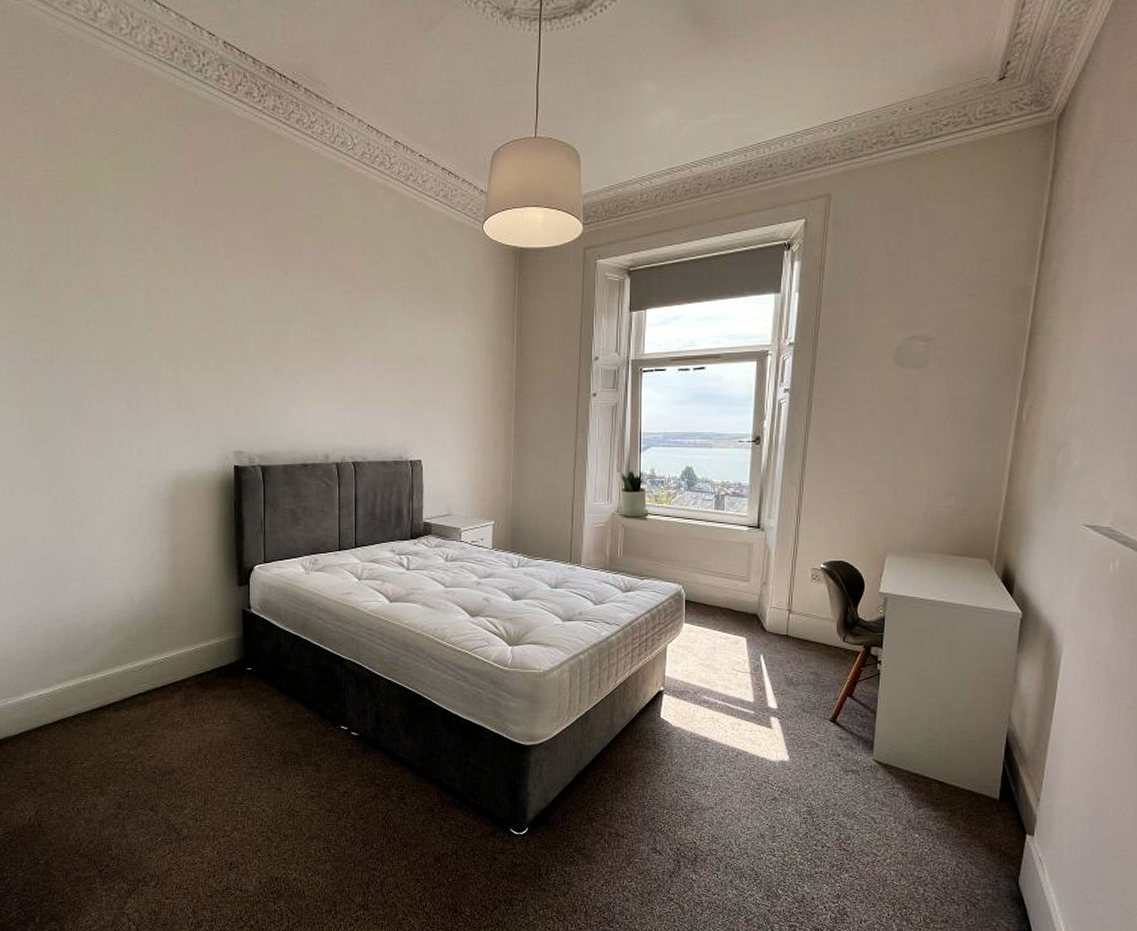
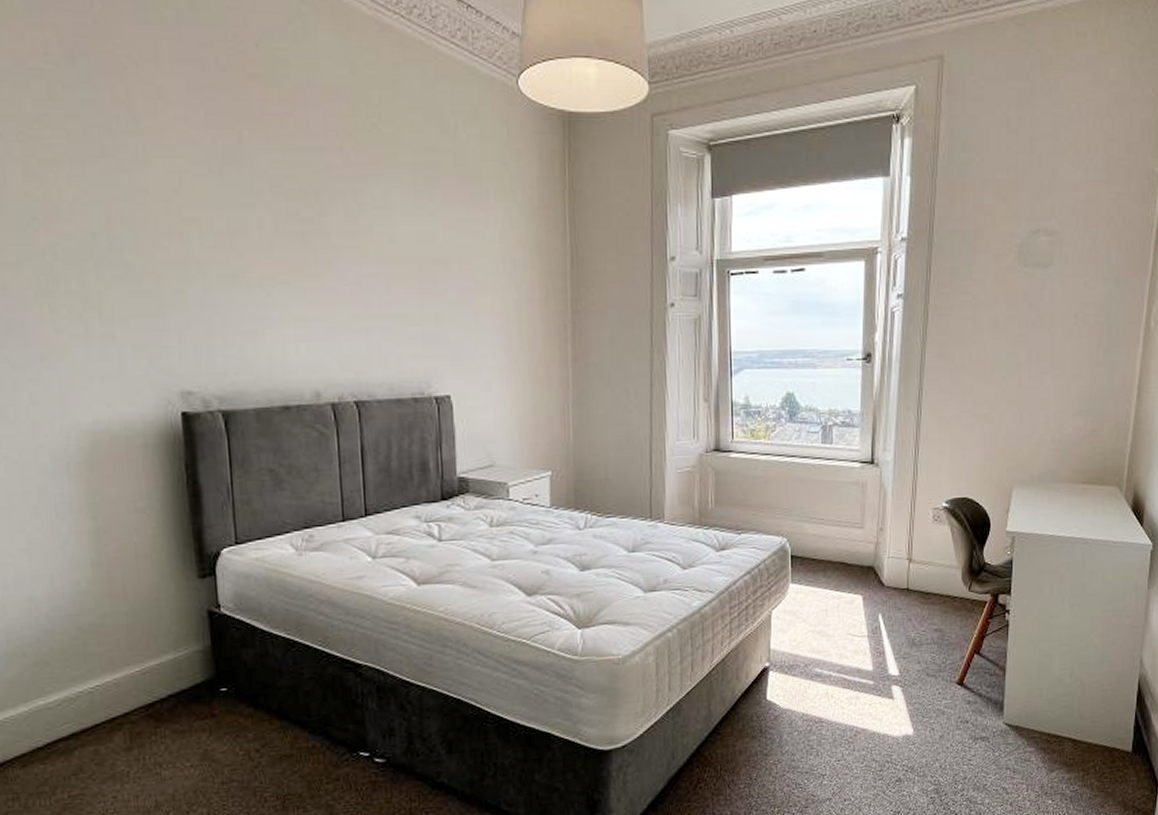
planter: present [617,470,649,517] -> none [706,399,745,458]

